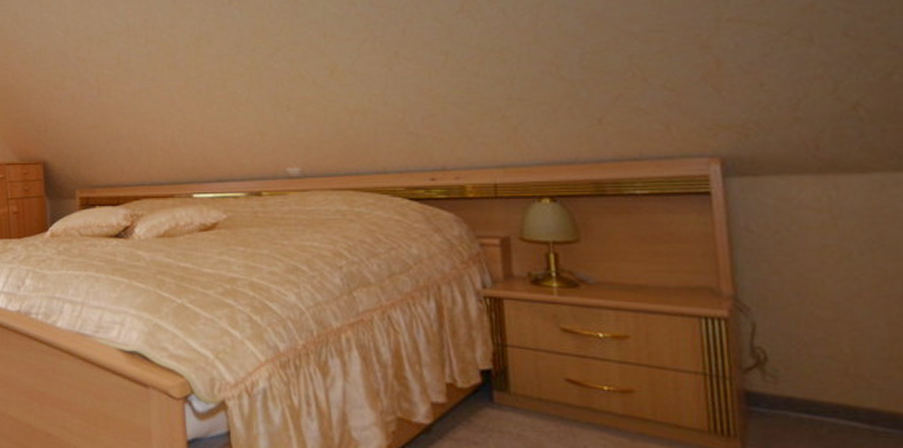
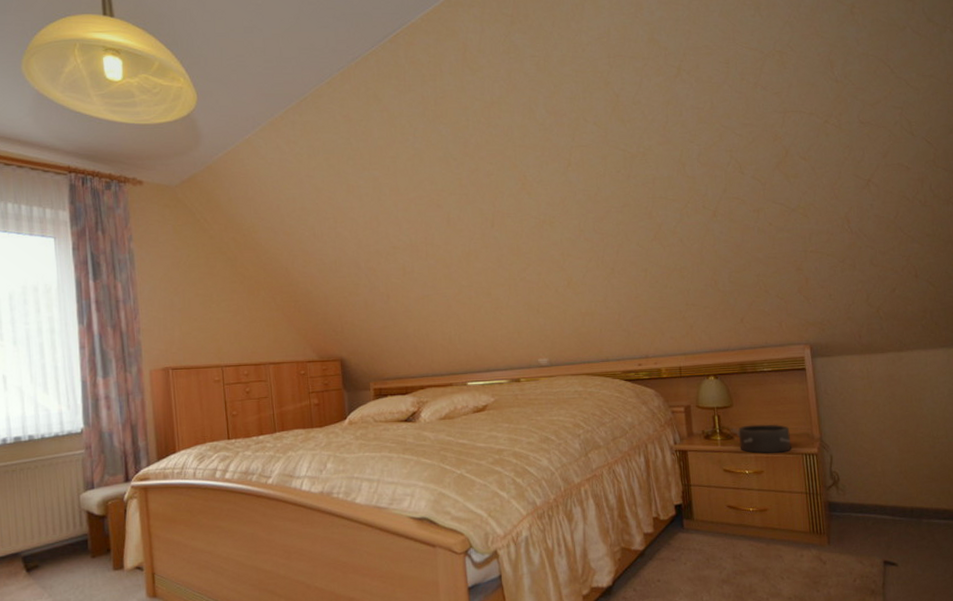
alarm clock: none [586,269,680,313] -> present [737,424,791,454]

